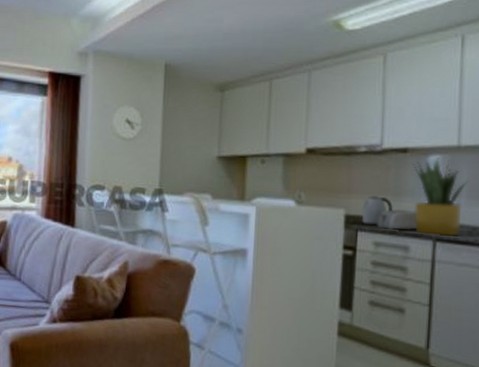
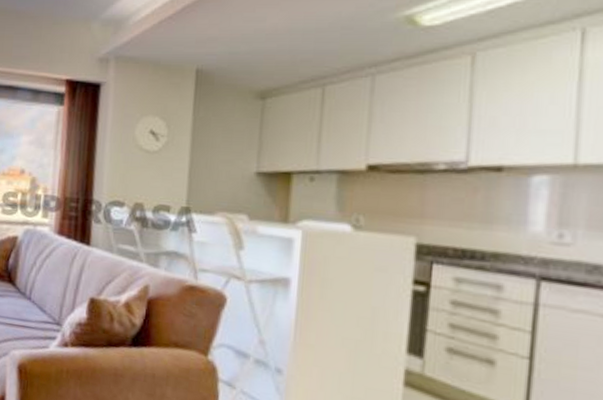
kettle: present [362,196,393,226] -> none [439,222,481,259]
toaster: present [377,209,417,231] -> none [459,239,514,266]
planter: present [413,158,469,238] -> none [509,179,589,277]

